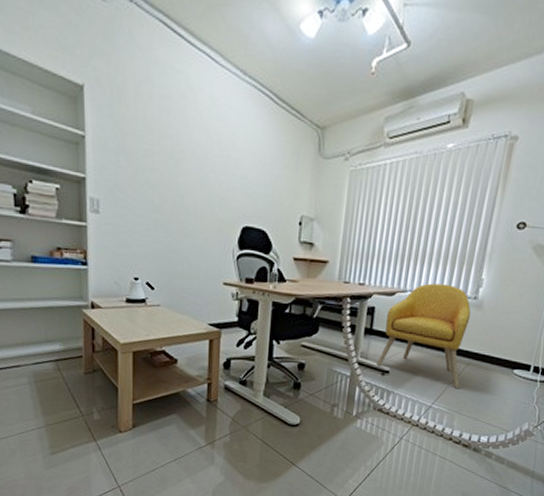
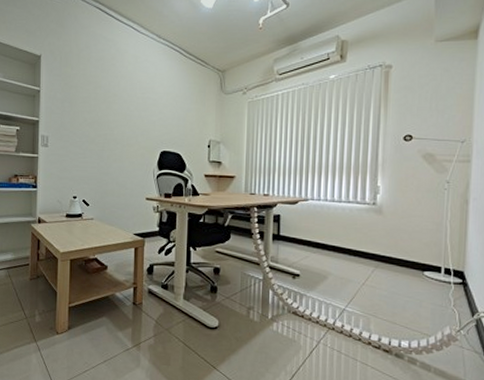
armchair: present [377,283,471,388] -> none [287,192,372,291]

